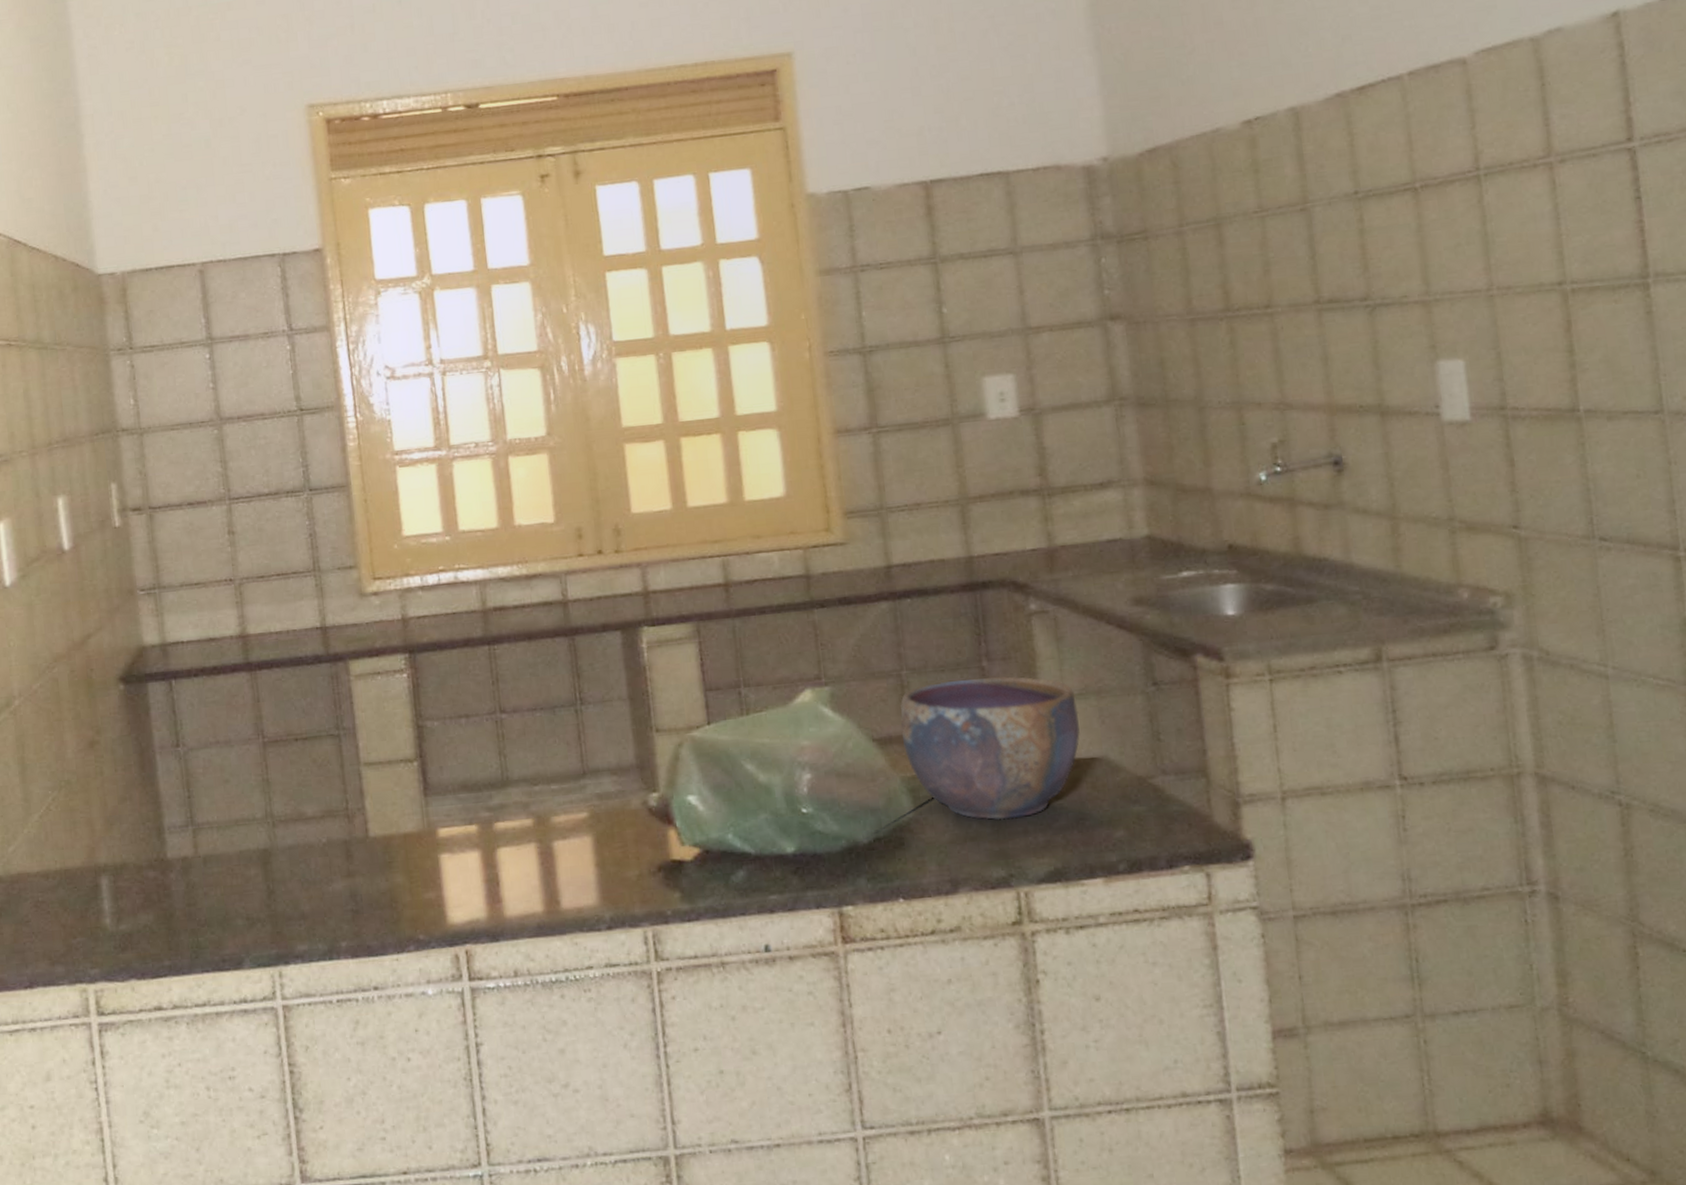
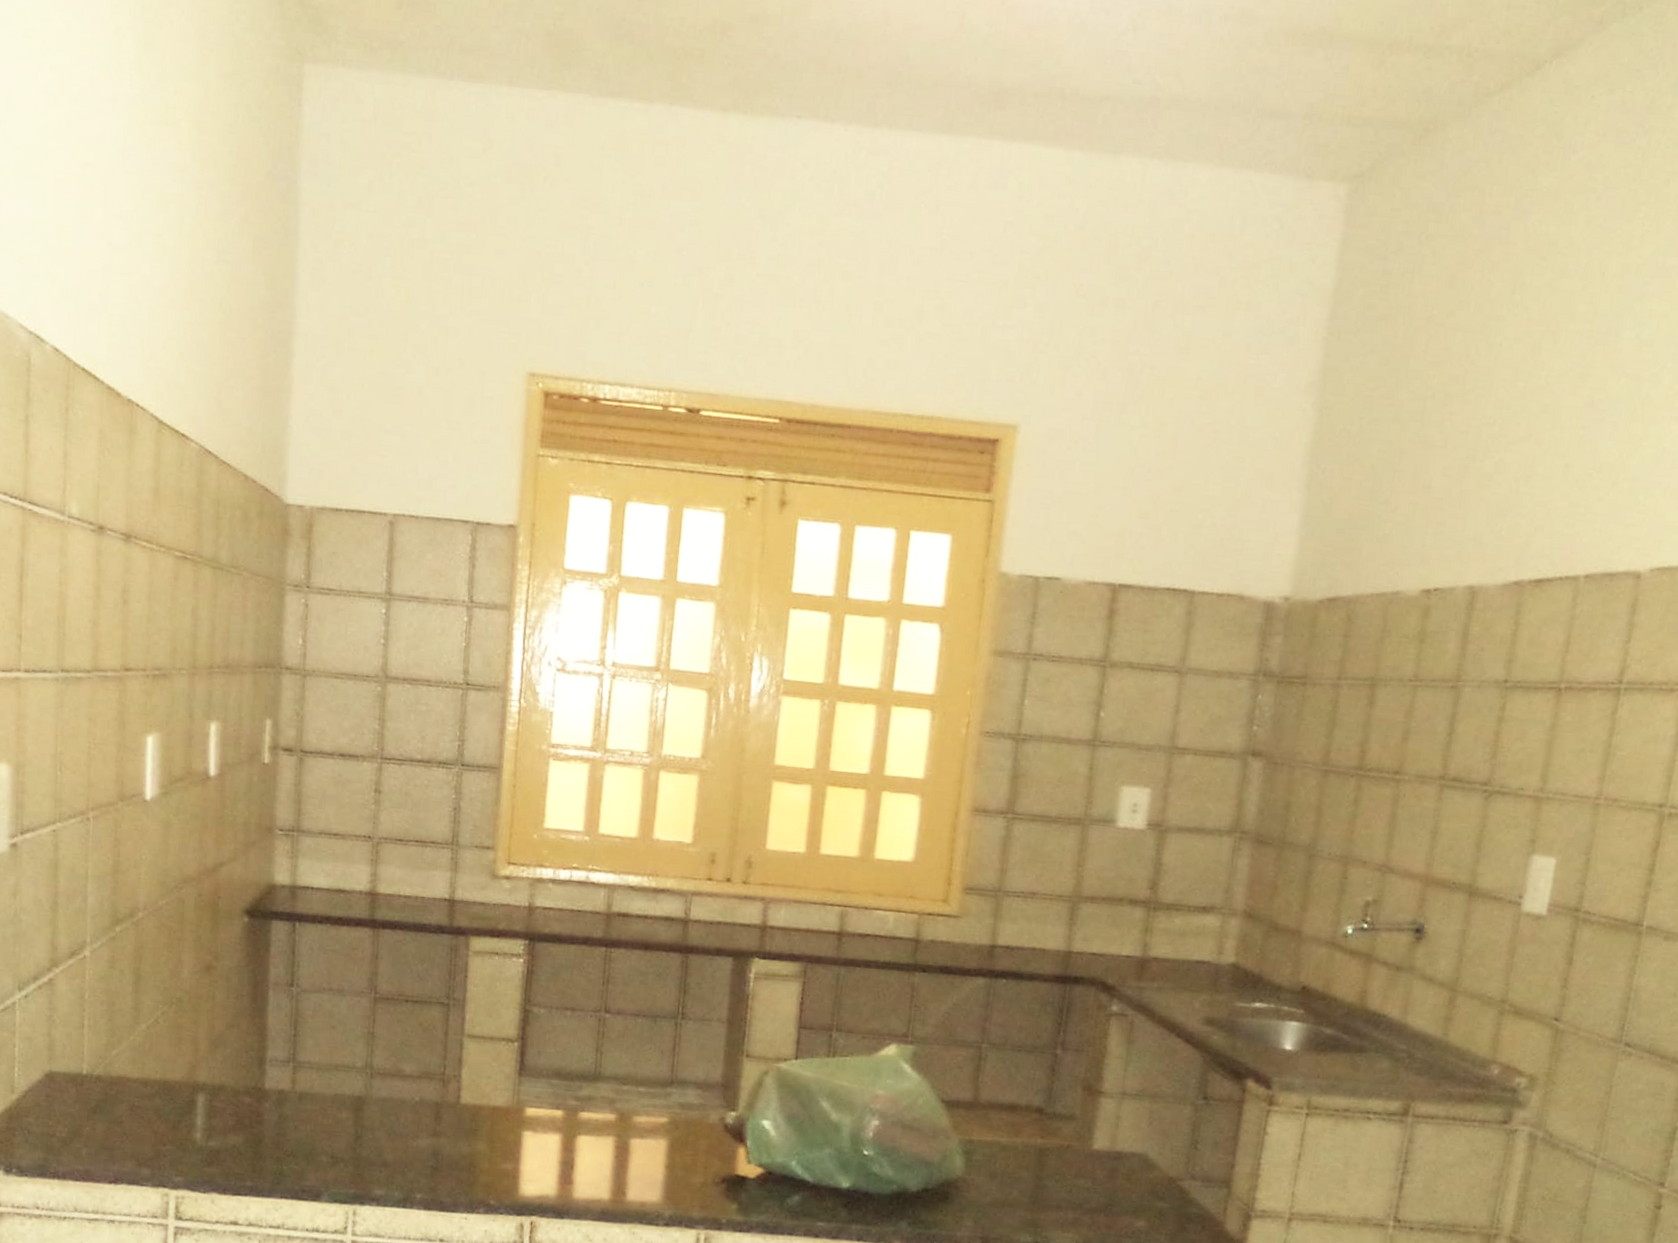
bowl: present [900,676,1080,820] -> none [968,1060,1132,1194]

